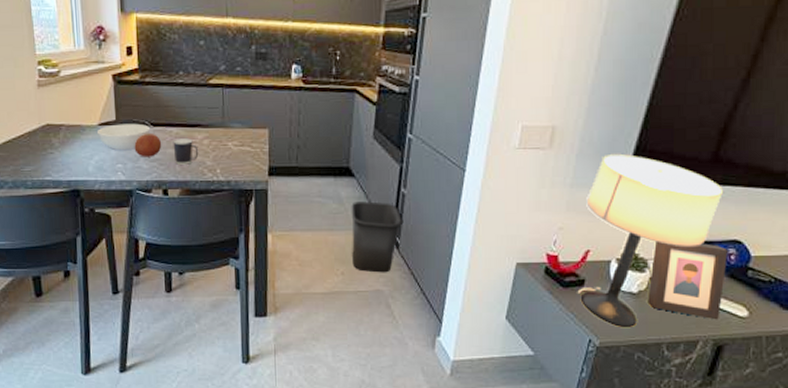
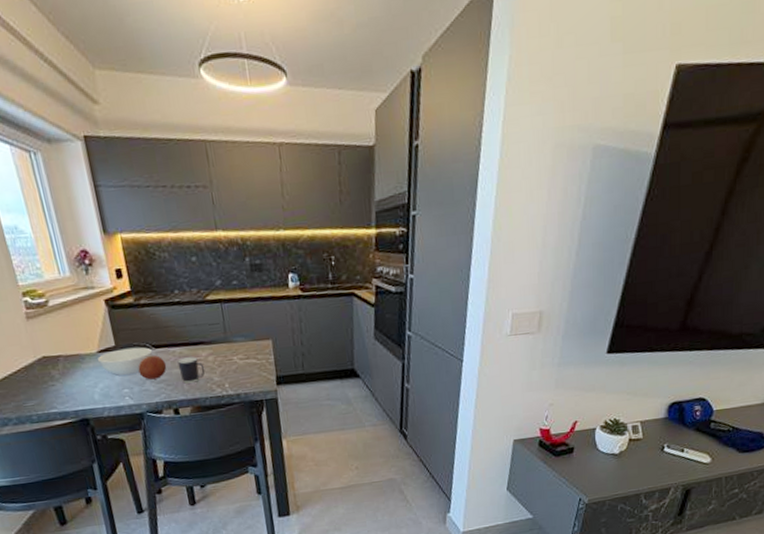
waste bin: present [351,201,402,273] -> none [359,398,408,464]
table lamp: present [577,154,724,327] -> none [568,331,691,485]
picture frame: present [647,241,728,320] -> none [628,403,694,469]

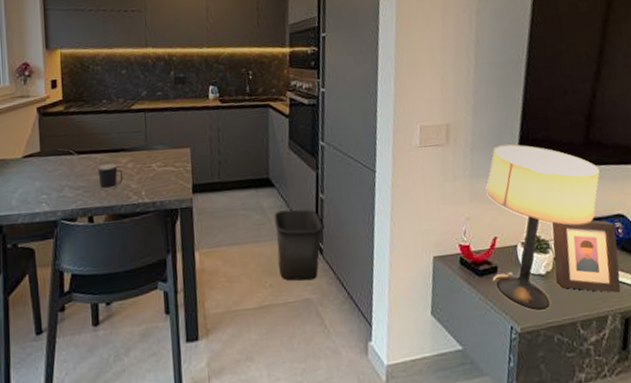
bowl: present [97,347,152,376] -> none [20,153,74,182]
fruit: present [138,355,167,380] -> none [59,161,87,186]
waste bin: none [359,398,408,464] -> present [274,209,324,281]
table lamp: none [568,331,691,485] -> present [486,144,601,310]
picture frame: none [628,403,694,469] -> present [551,220,621,293]

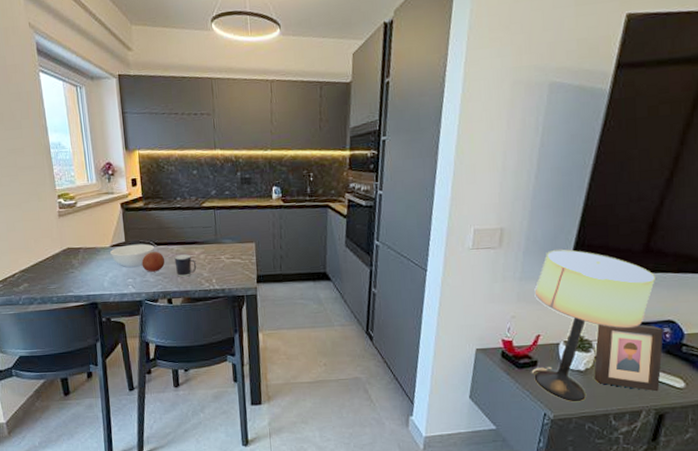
bowl: none [20,153,74,182] -> present [109,243,154,268]
fruit: none [59,161,87,186] -> present [141,251,165,272]
waste bin: present [274,209,324,281] -> none [329,301,374,363]

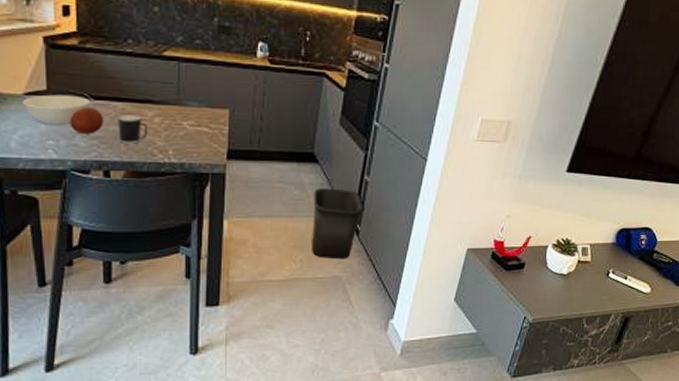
waste bin: none [329,301,374,363] -> present [312,188,364,259]
table lamp: present [531,249,657,401] -> none [518,150,642,305]
picture frame: present [594,324,663,392] -> none [574,228,640,296]

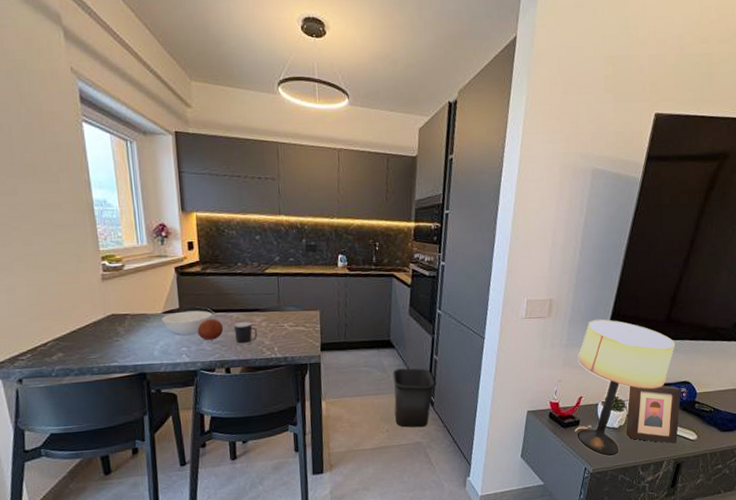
table lamp: none [518,150,642,305] -> present [574,319,676,456]
picture frame: none [574,228,640,296] -> present [626,385,681,444]

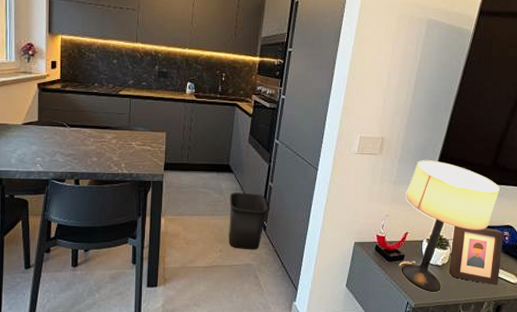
bowl: present [161,310,212,336] -> none [20,124,67,147]
fruit: present [197,318,224,340] -> none [52,132,77,152]
mug: present [233,322,258,345] -> none [86,138,107,159]

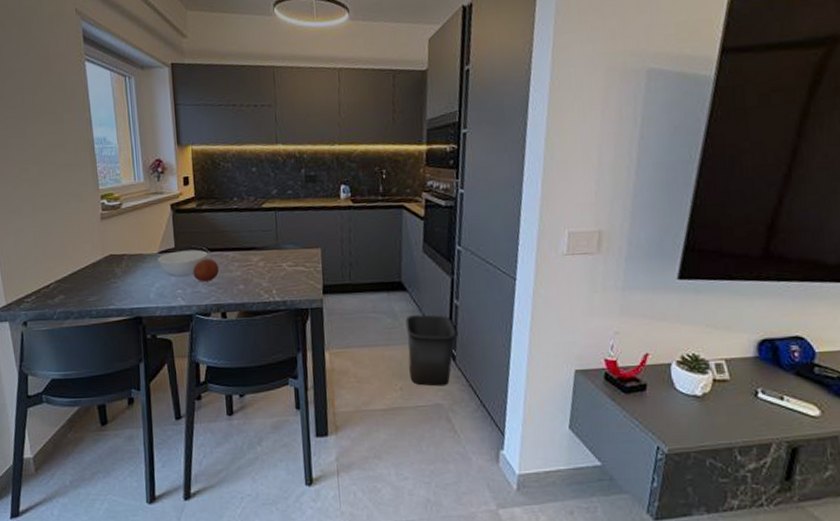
bowl: none [20,124,67,147] -> present [157,249,207,277]
fruit: none [52,132,77,152] -> present [193,258,220,282]
table lamp: present [399,160,501,292] -> none [640,255,780,432]
picture frame: present [449,225,504,286] -> none [713,341,792,421]

